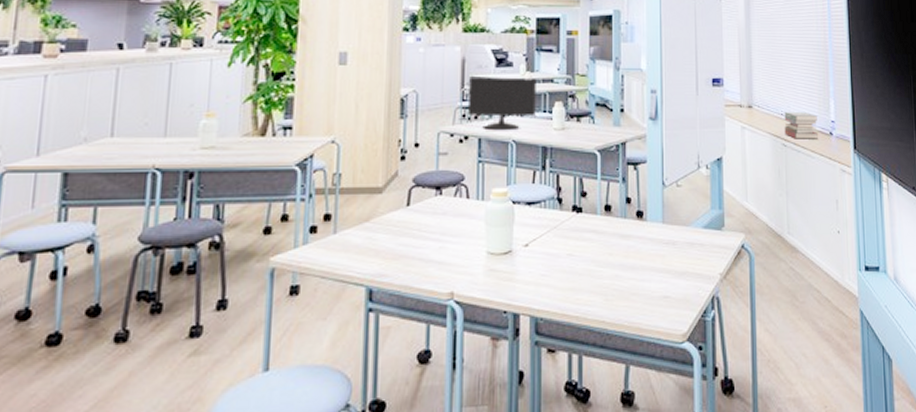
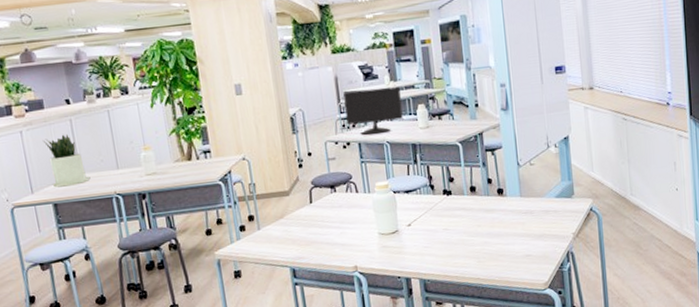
planter: none [69,85,125,152] -> present [42,134,91,188]
books: present [784,112,819,139] -> none [623,87,657,113]

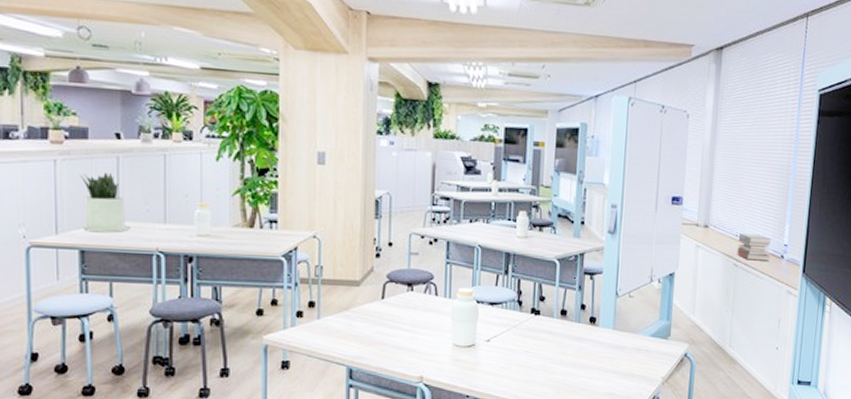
computer monitor: present [342,86,403,136] -> none [437,182,504,237]
books: none [623,87,657,113] -> present [737,233,771,261]

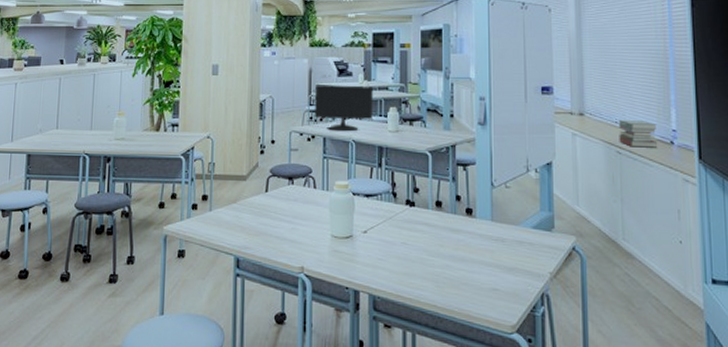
planter: present [79,172,130,234] -> none [30,90,65,140]
computer monitor: none [437,182,504,237] -> present [314,85,374,132]

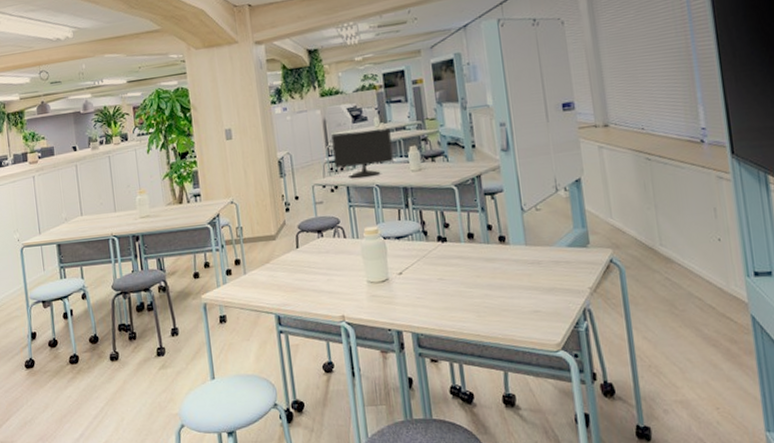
books: present [618,120,658,148] -> none [645,123,688,152]

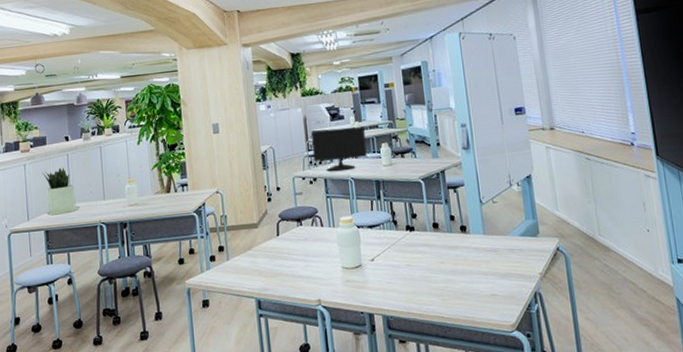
planter: none [51,178,91,229] -> present [42,167,80,216]

